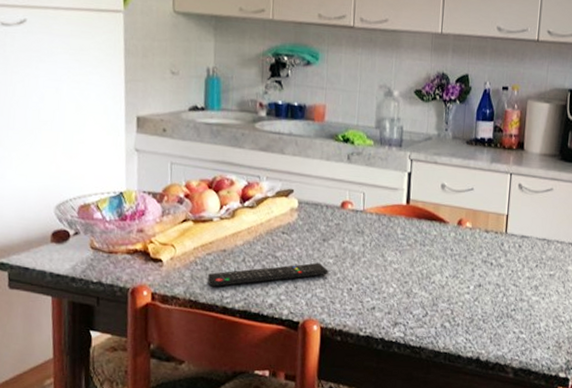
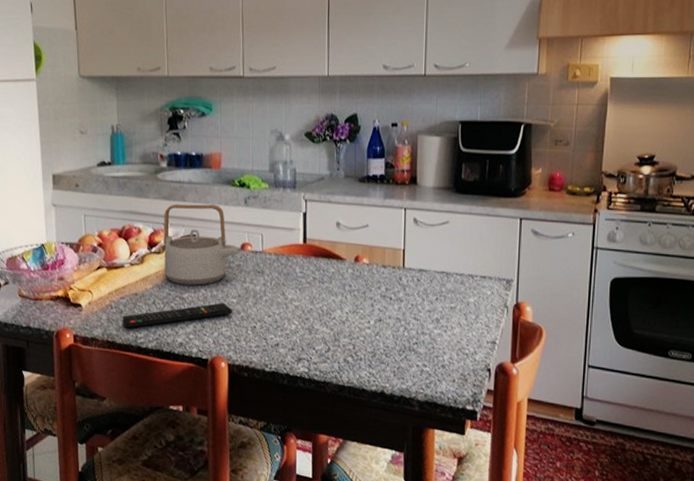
teapot: none [256,156,338,244] -> present [163,204,239,286]

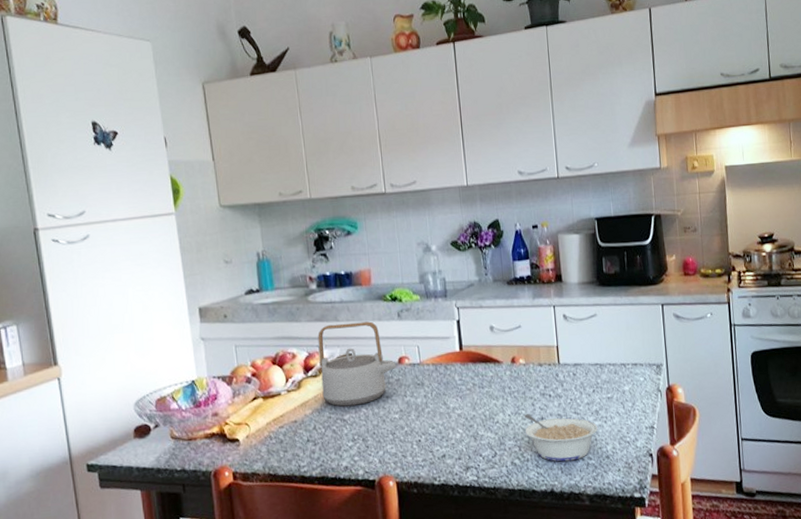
remote control: present [123,302,233,328] -> none [283,419,396,459]
legume: none [361,314,437,366] -> present [523,414,598,462]

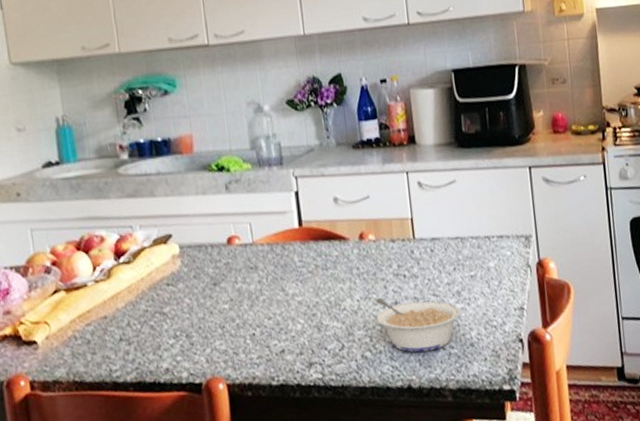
teapot: present [318,321,397,407] -> none [130,196,225,298]

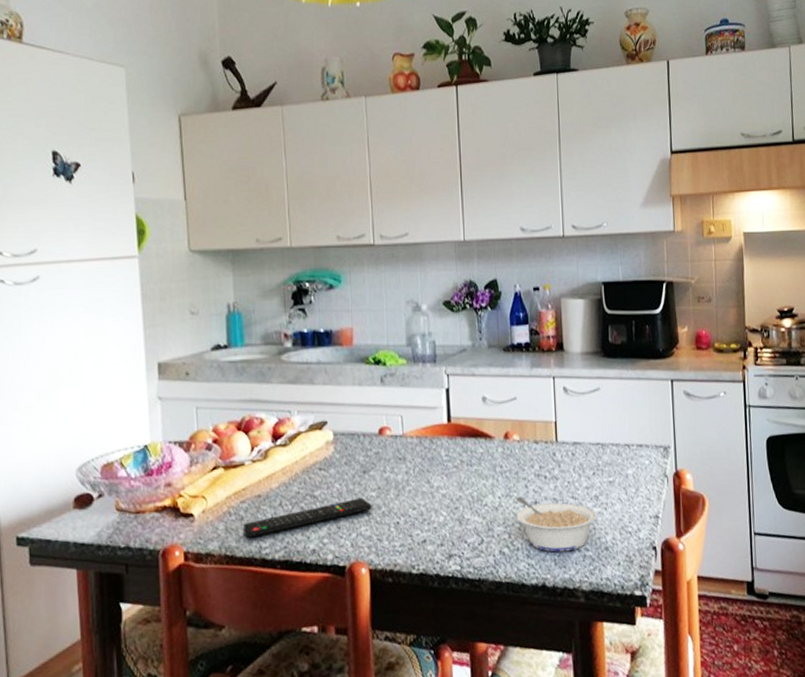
remote control: none [91,311,226,362] -> present [244,497,372,538]

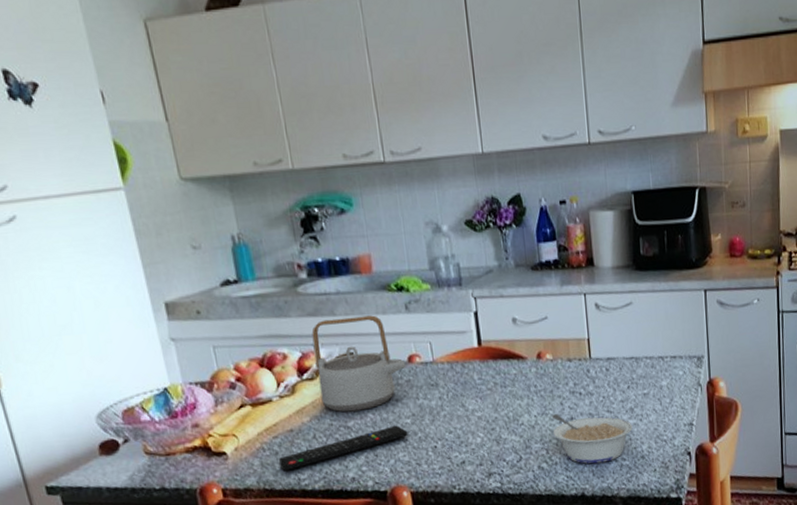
teapot: none [290,386,376,481] -> present [312,315,406,413]

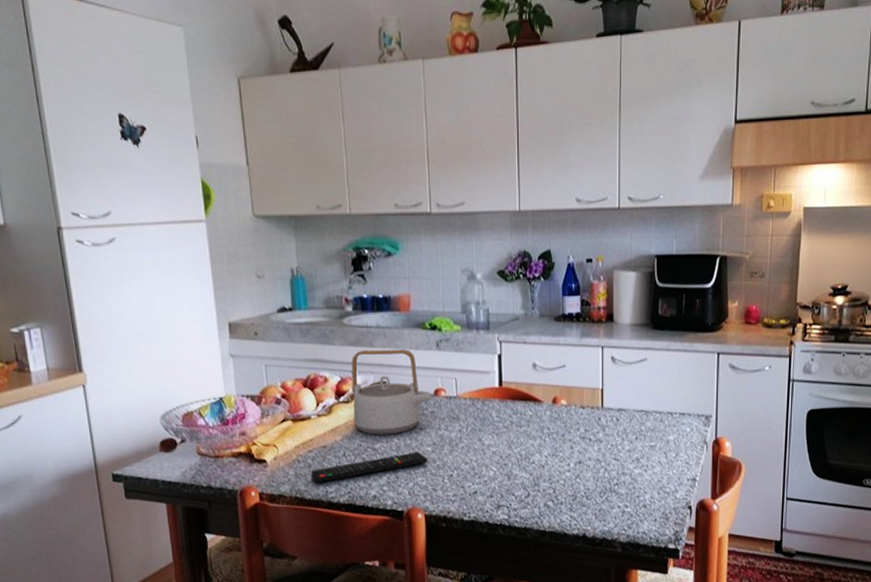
legume: present [551,414,633,464] -> none [561,457,637,507]

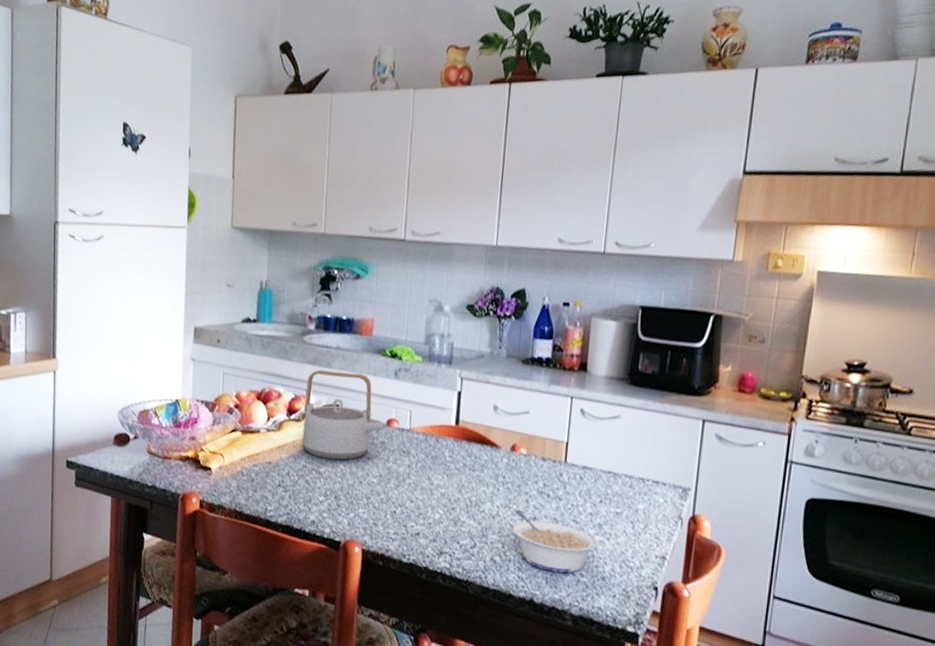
remote control: present [311,451,428,483] -> none [253,481,372,499]
legume: none [561,457,637,507] -> present [512,510,598,573]

